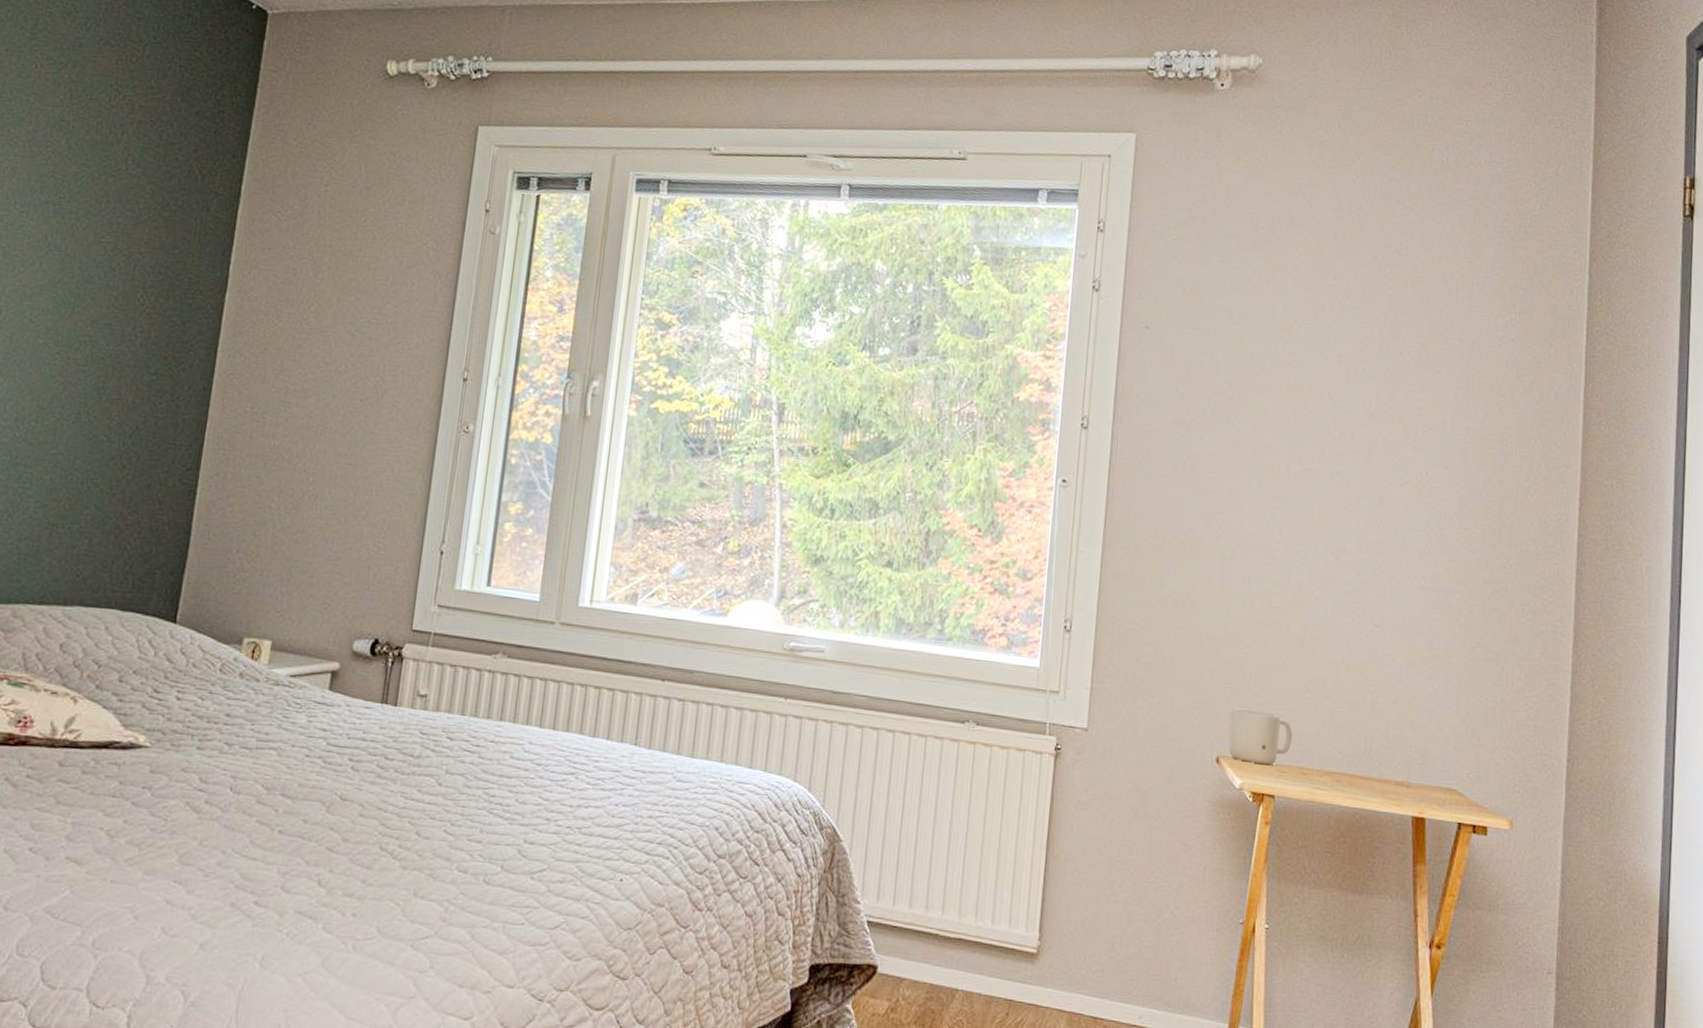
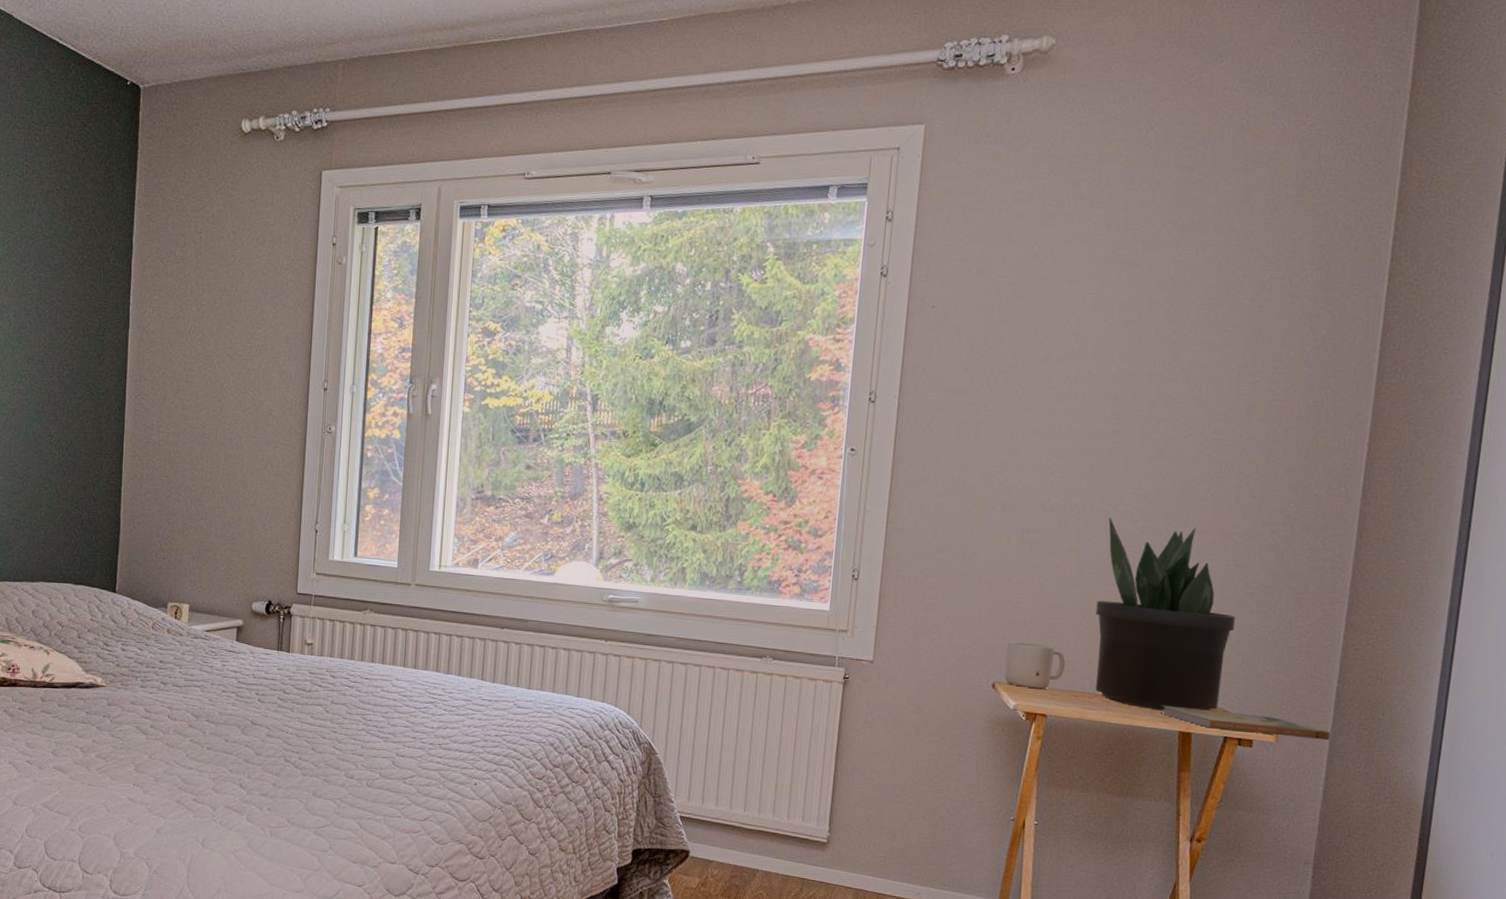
planter: none [1322,568,1463,793] -> present [1095,517,1235,711]
book: none [1393,785,1564,828] -> present [1161,705,1331,741]

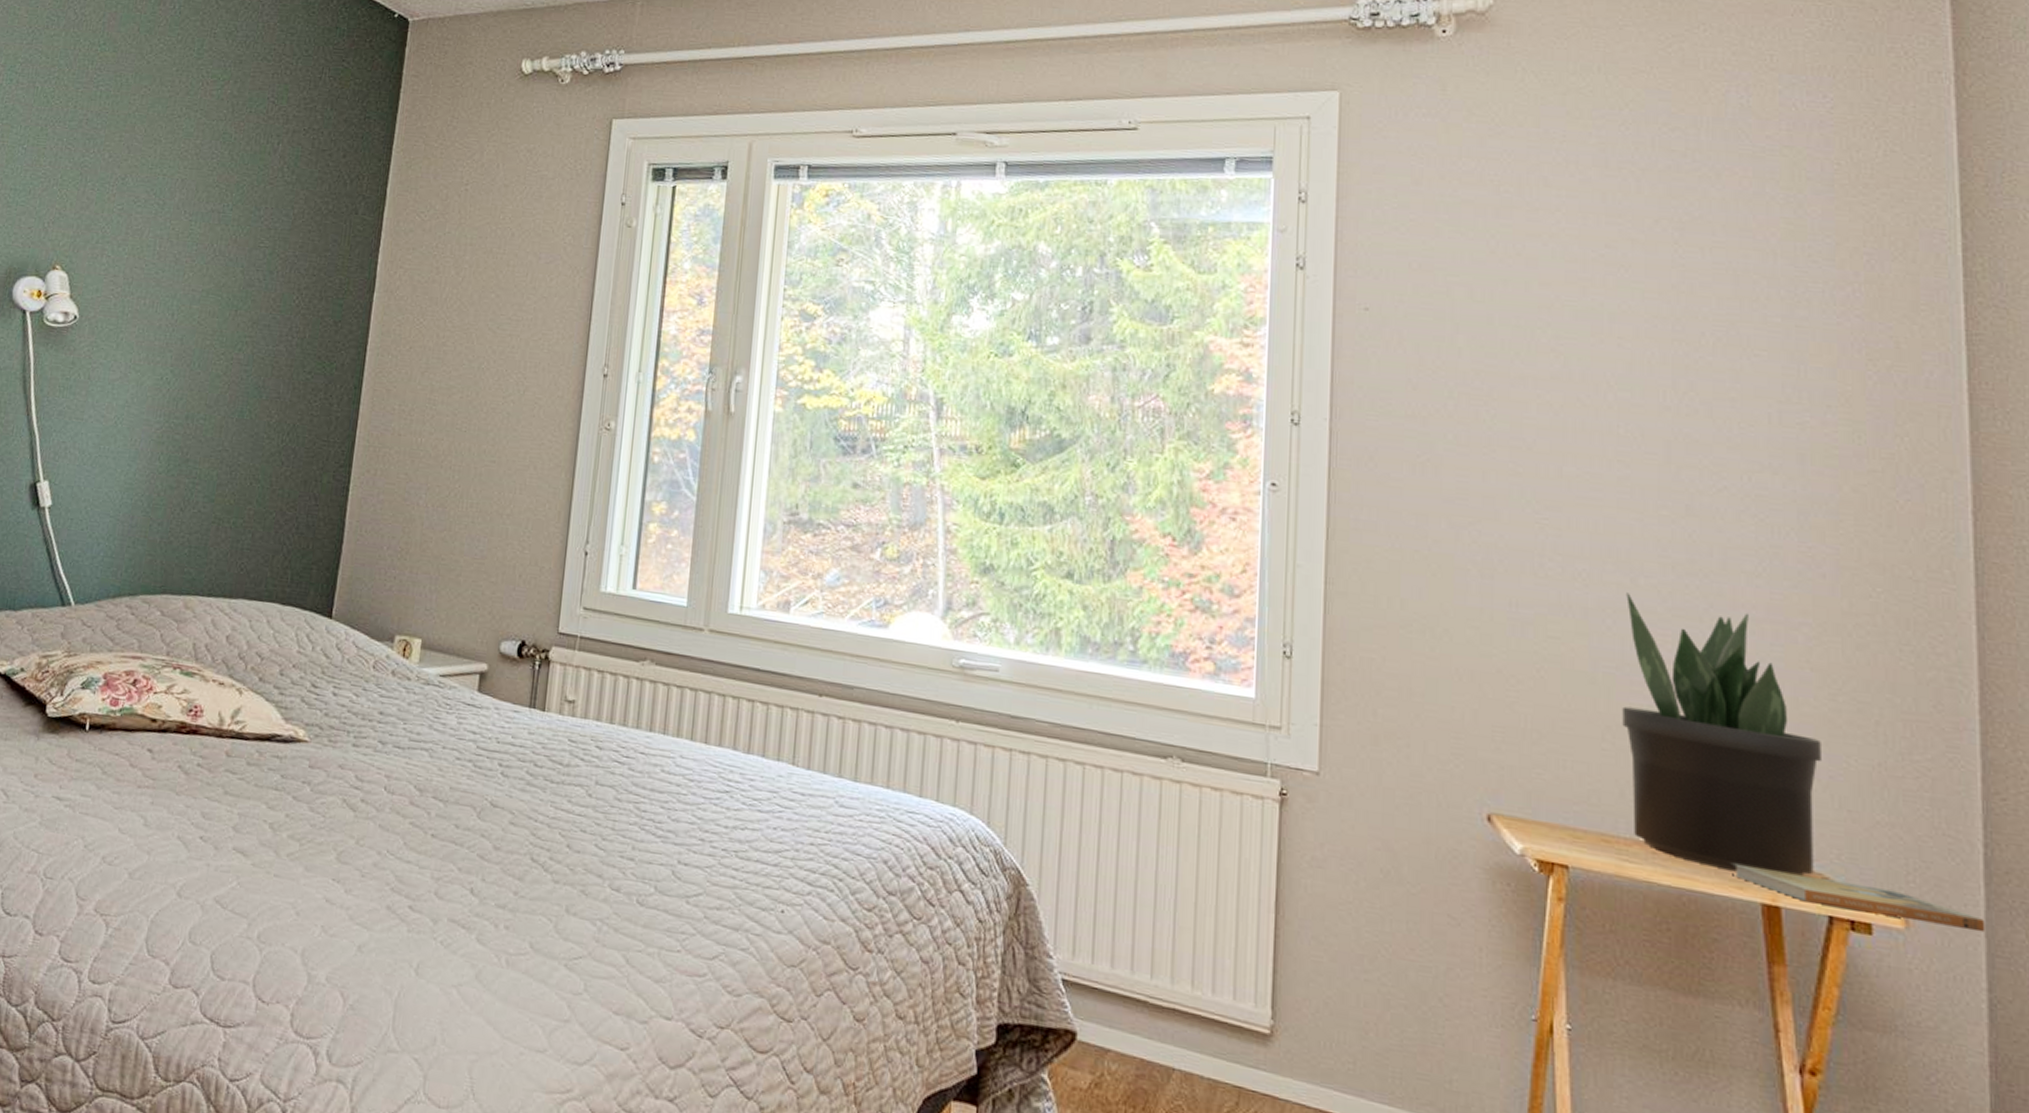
mug: present [1004,641,1066,689] -> none [1501,756,1587,828]

